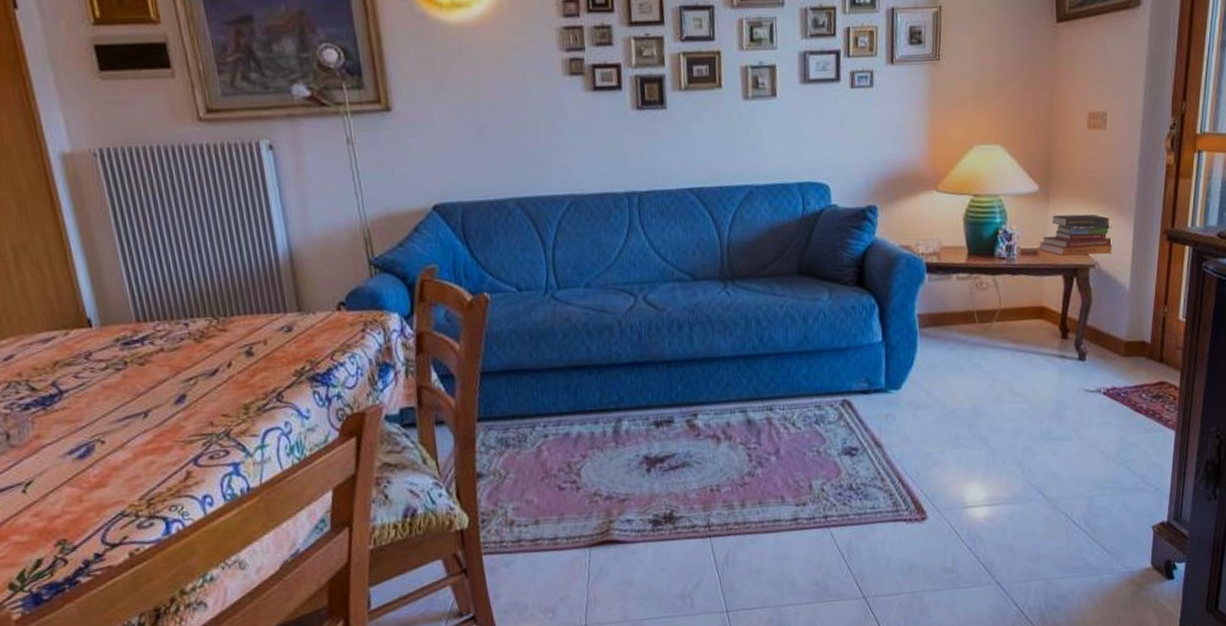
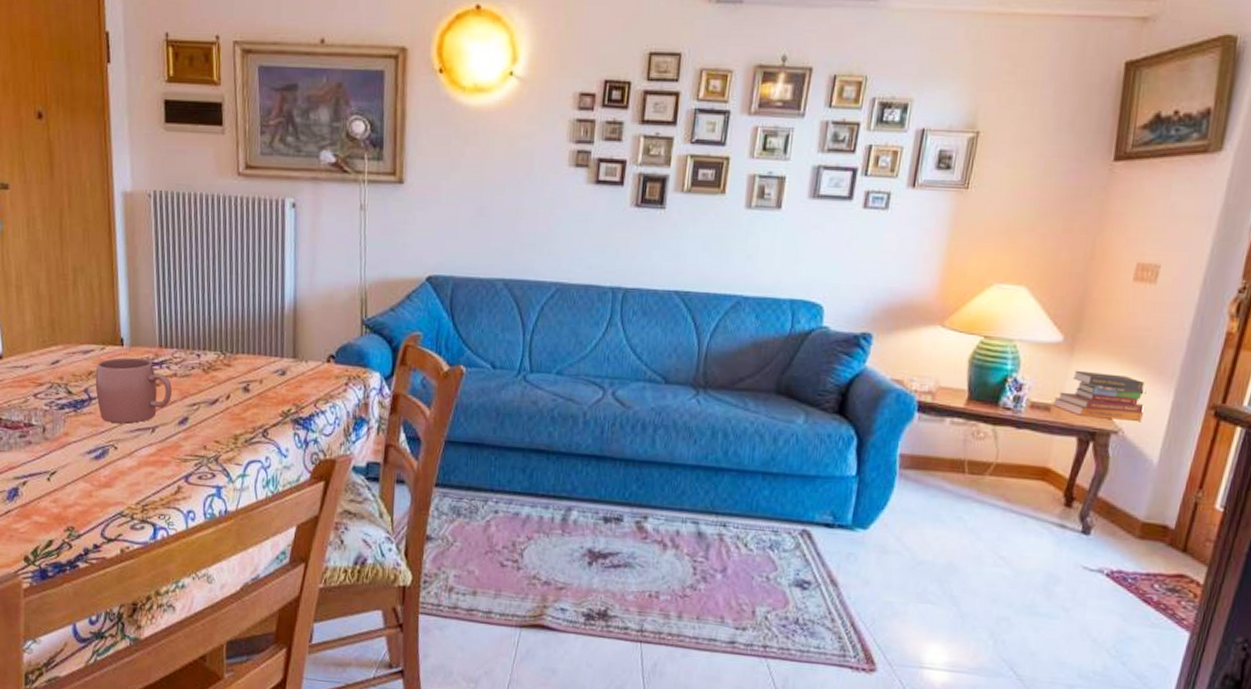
mug: none [62,337,162,415] -> present [95,357,172,424]

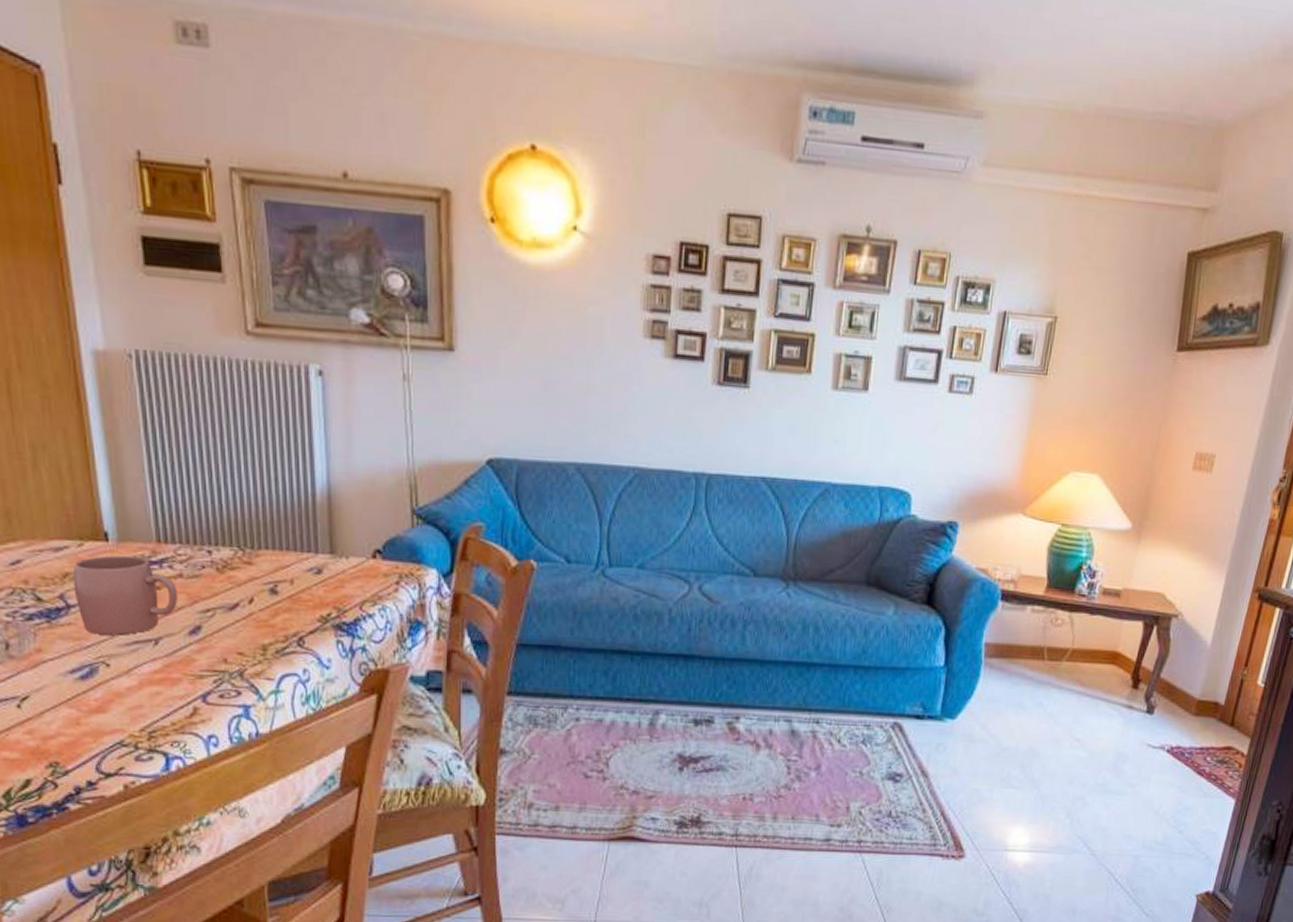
books: present [1053,370,1146,423] -> none [1122,557,1202,606]

